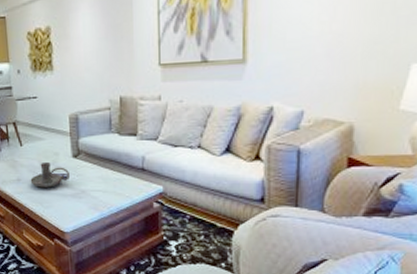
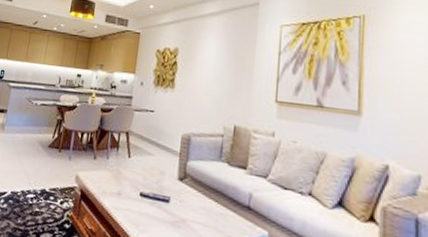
candle holder: present [30,163,71,188] -> none [130,179,173,209]

